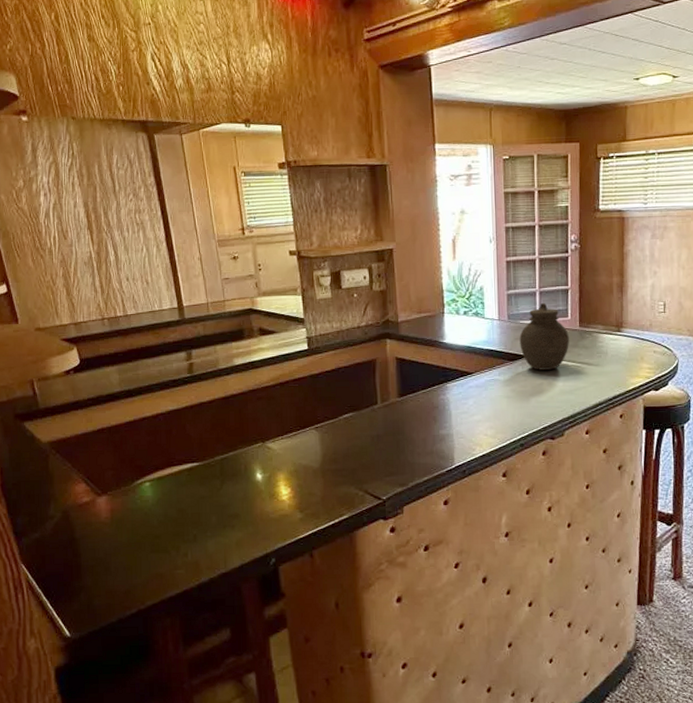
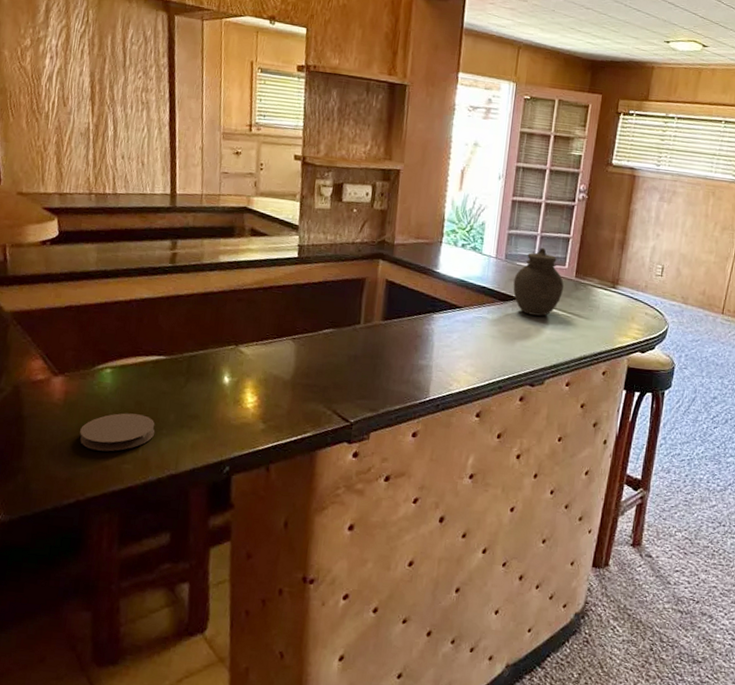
coaster: none [131,521,201,561] -> present [80,413,156,452]

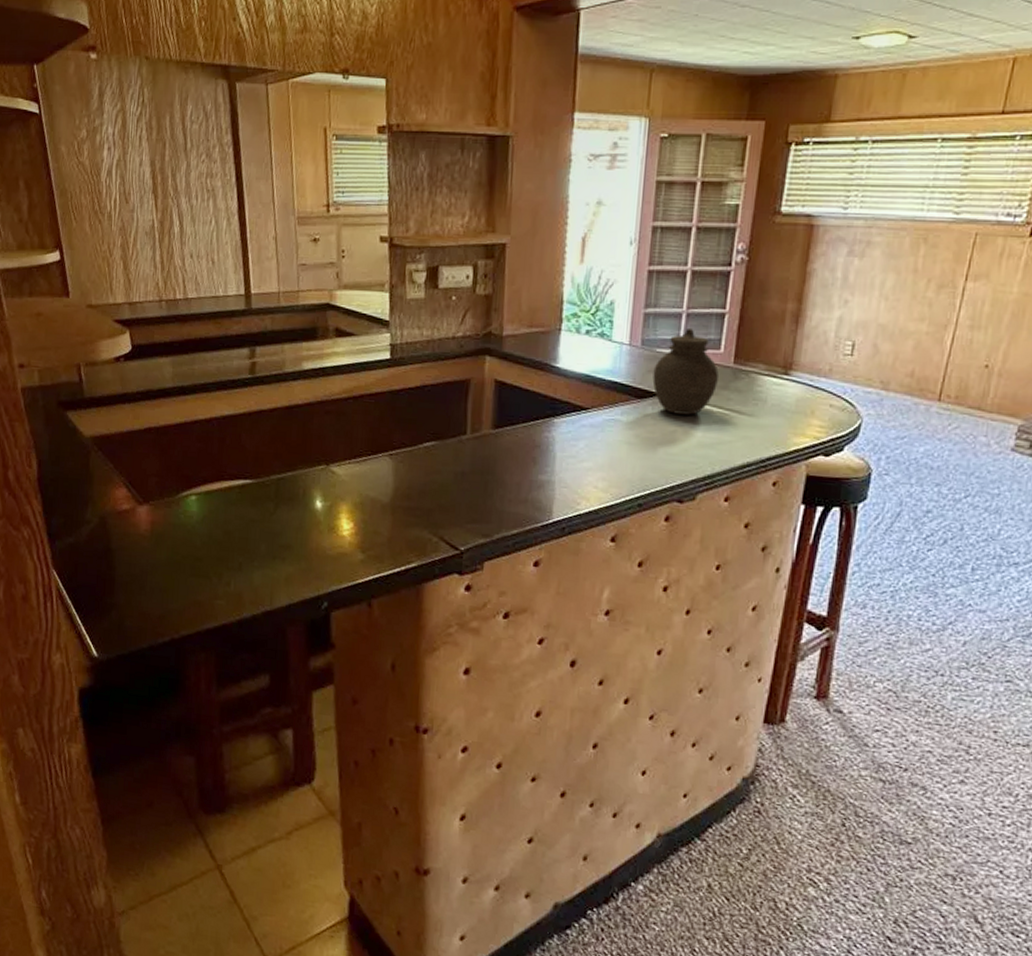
coaster: present [80,413,156,452] -> none [169,543,247,586]

